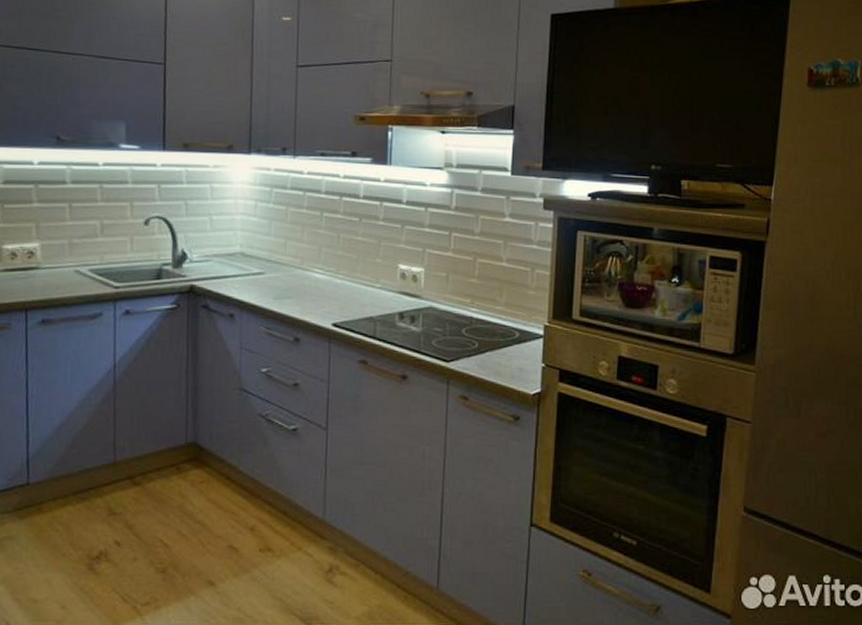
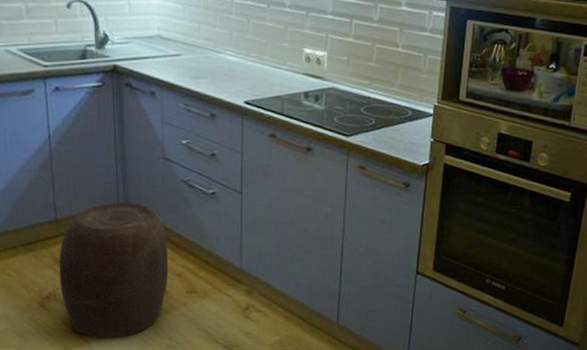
stool: none [113,441,241,609] -> present [58,202,169,338]

